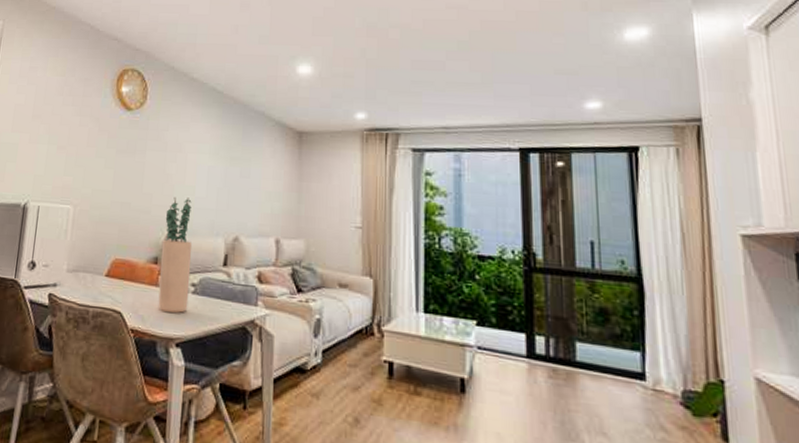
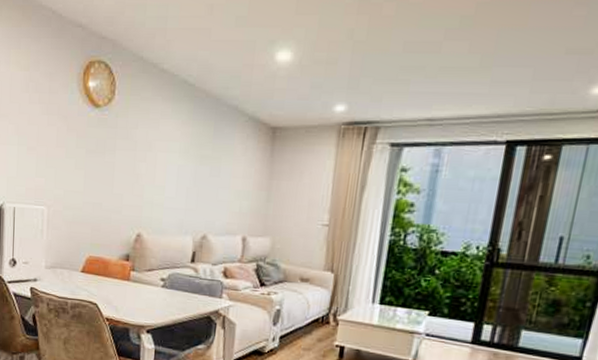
vase: present [158,196,193,314] -> none [130,196,162,305]

